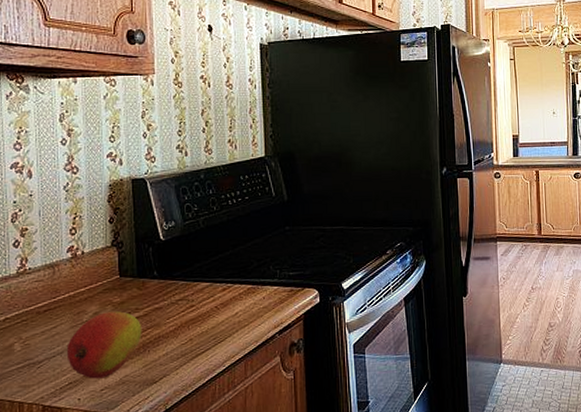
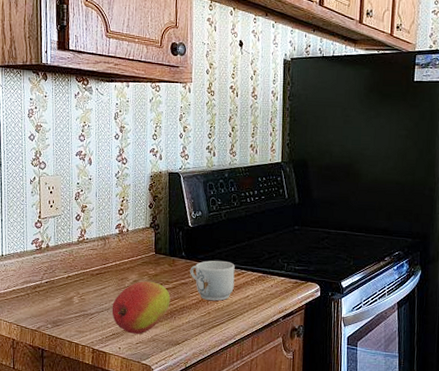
mug: none [164,275,219,325] -> present [190,260,235,301]

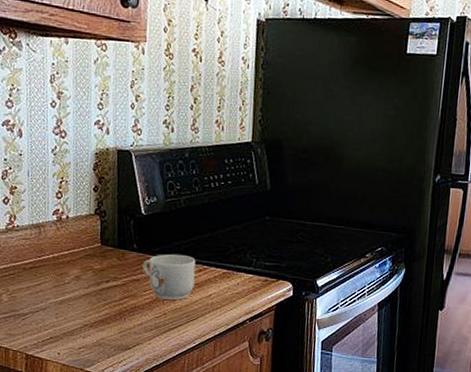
fruit: present [112,281,171,334] -> none [49,277,120,338]

